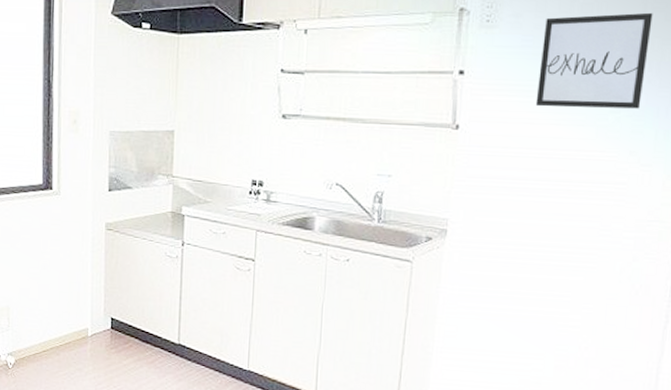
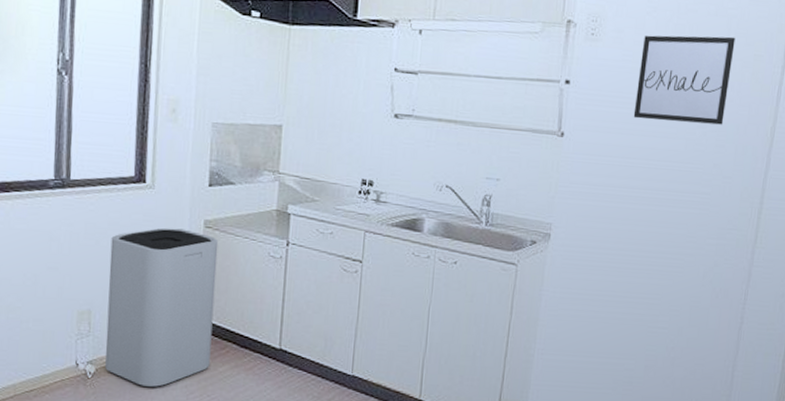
trash can: none [23,230,119,379] -> present [105,227,219,388]

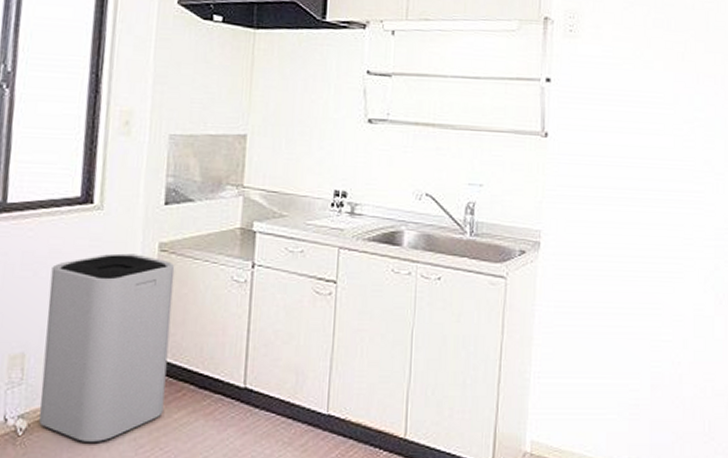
wall art: present [633,35,736,125] -> none [618,30,714,120]

